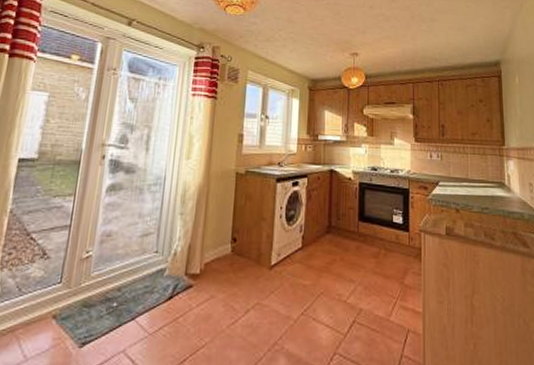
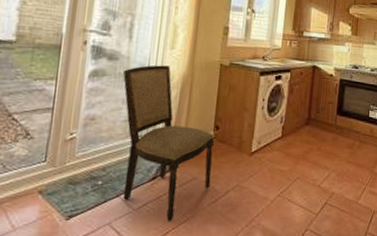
dining chair: none [138,176,232,347] -> present [123,65,214,221]

